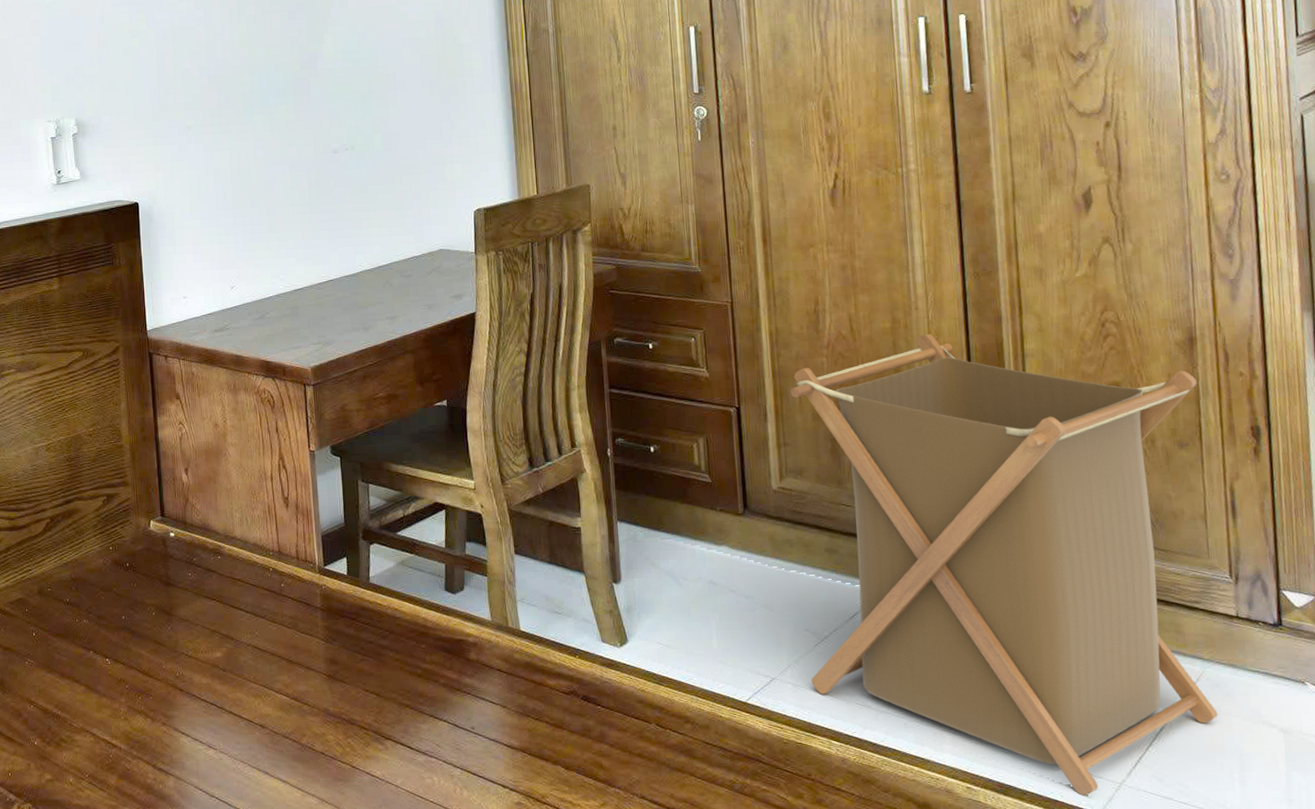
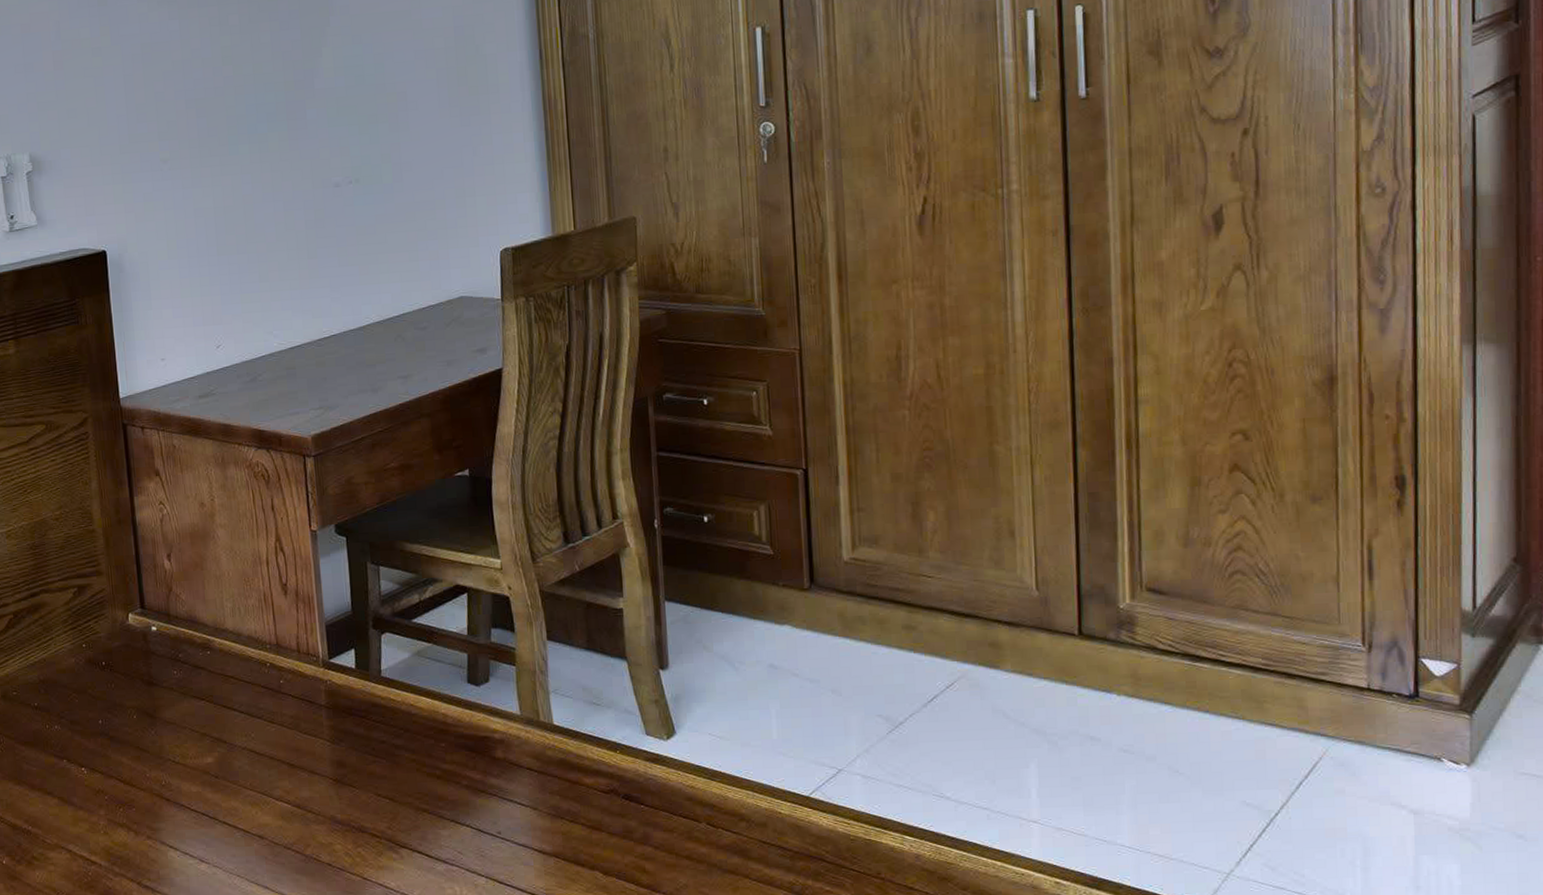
laundry basket: present [790,333,1218,796] -> none [866,379,1341,888]

